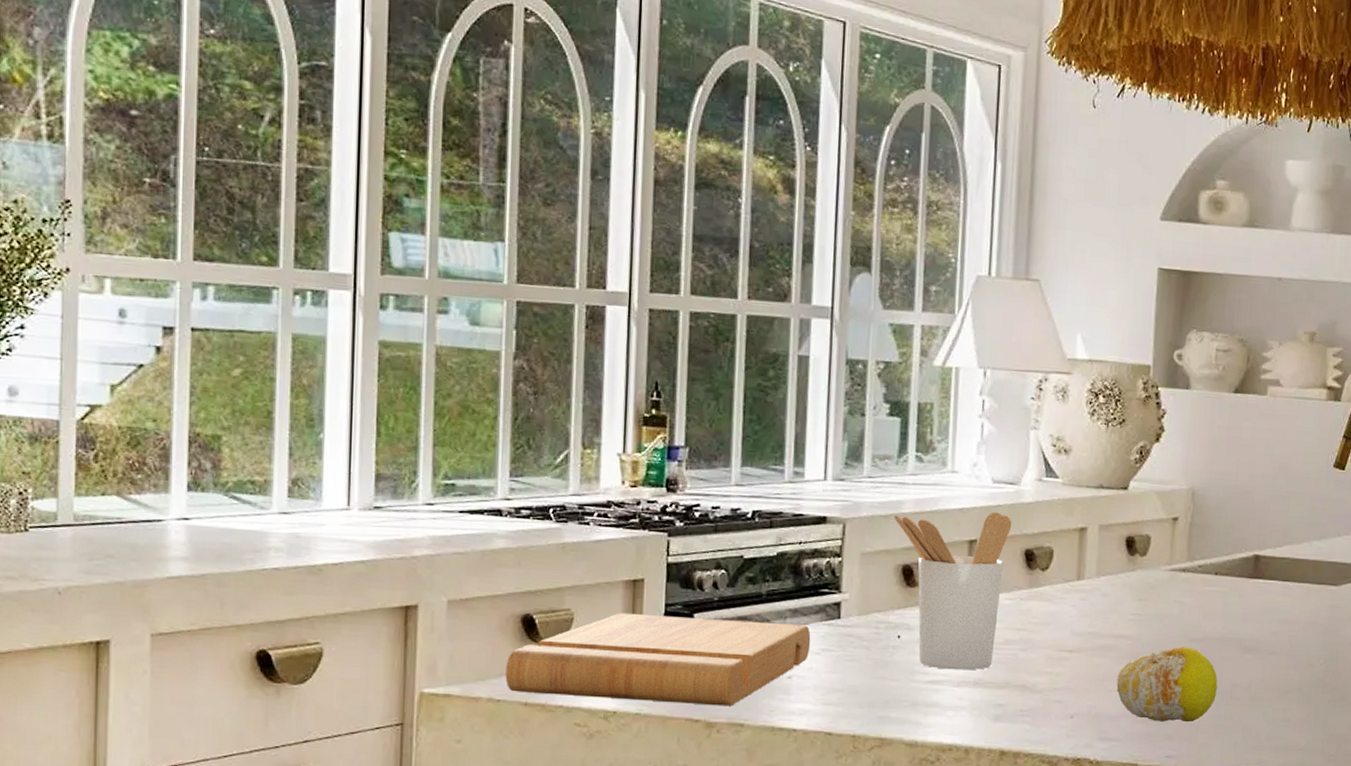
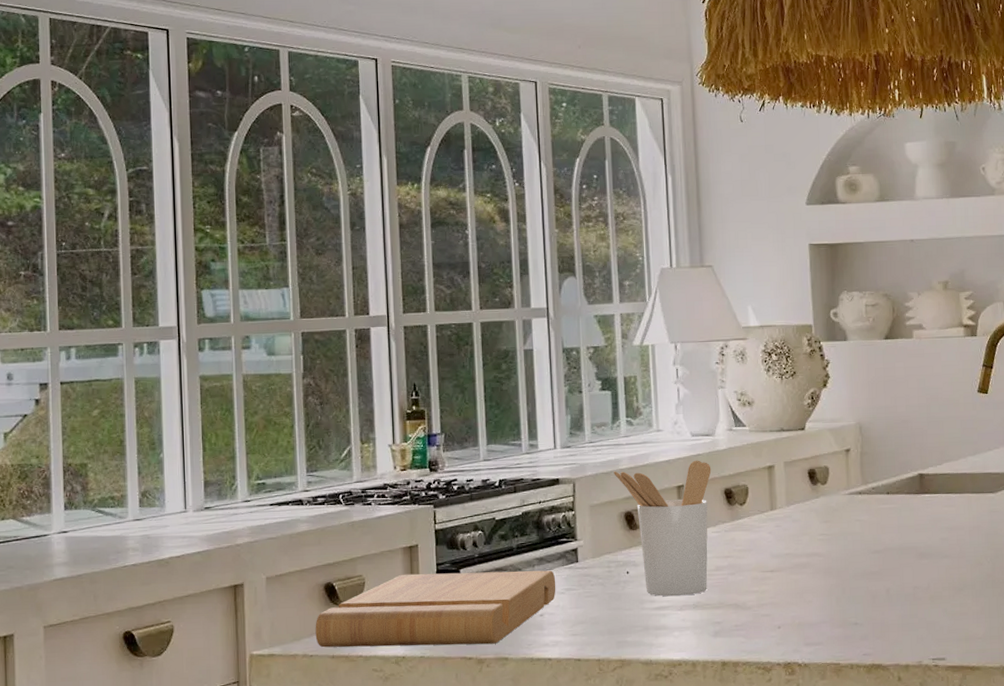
fruit: present [1116,647,1218,723] -> none [814,558,901,625]

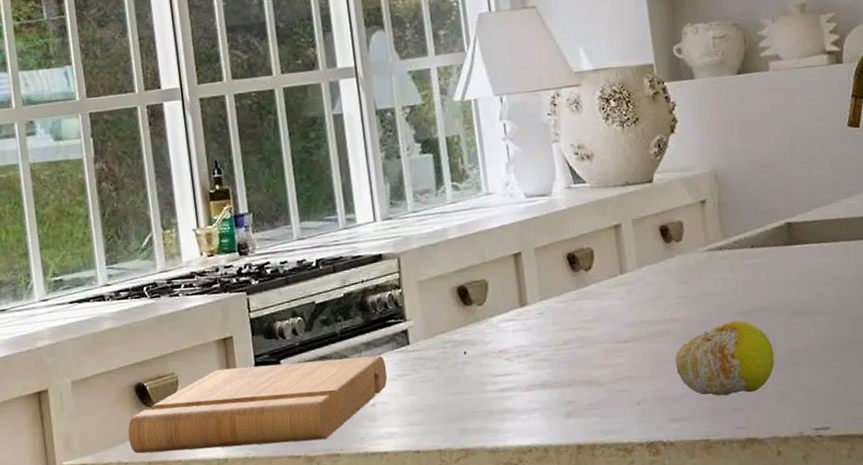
utensil holder: present [614,460,711,597] -> none [442,223,555,377]
fruit: none [814,558,901,625] -> present [675,320,775,396]

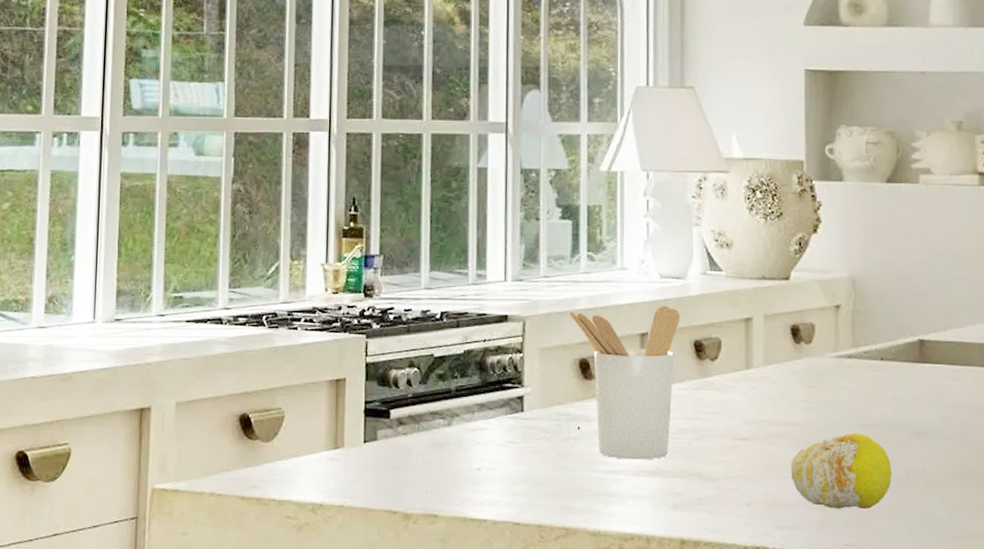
cutting board: present [128,355,387,454] -> none [225,410,497,498]
utensil holder: none [442,223,555,377] -> present [570,305,680,460]

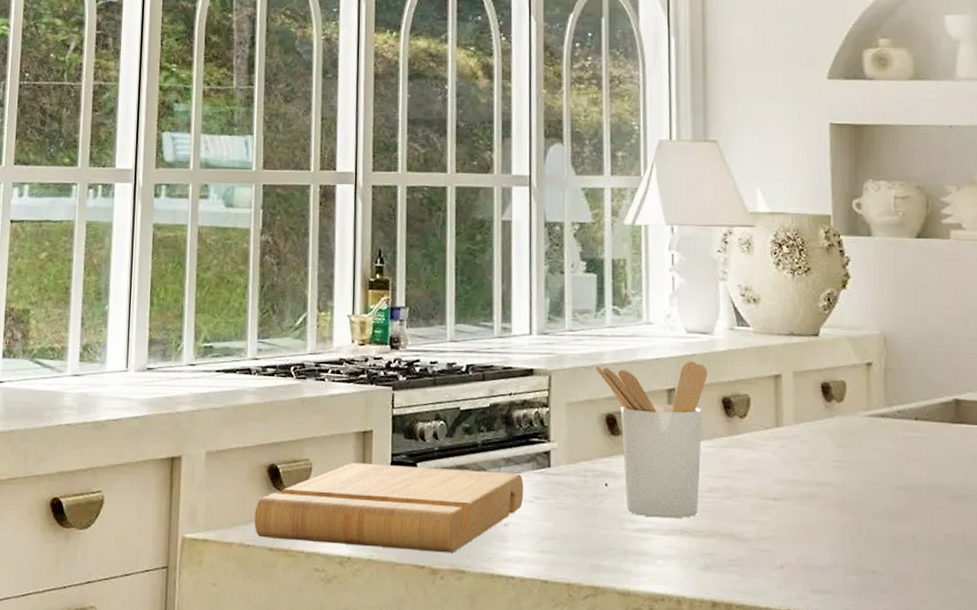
cutting board: none [225,410,497,498] -> present [254,462,524,553]
fruit: present [791,433,892,510] -> none [824,495,930,575]

